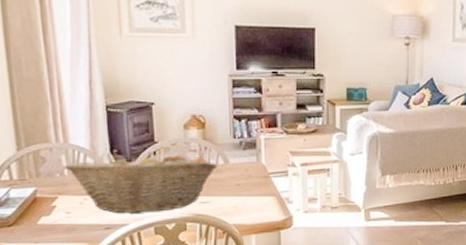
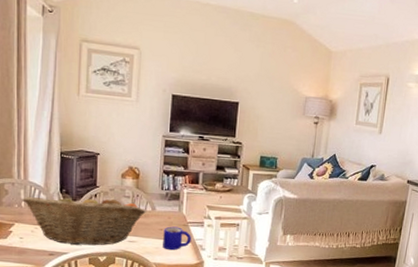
mug: none [241,179,275,208] -> present [163,226,191,251]

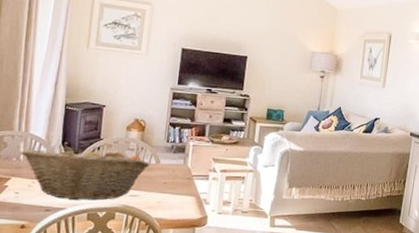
mug: present [163,226,191,251] -> none [165,179,196,205]

